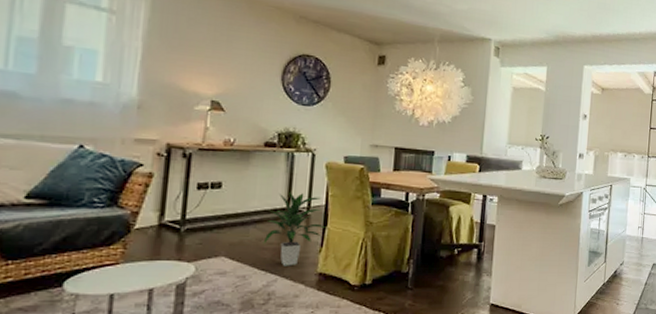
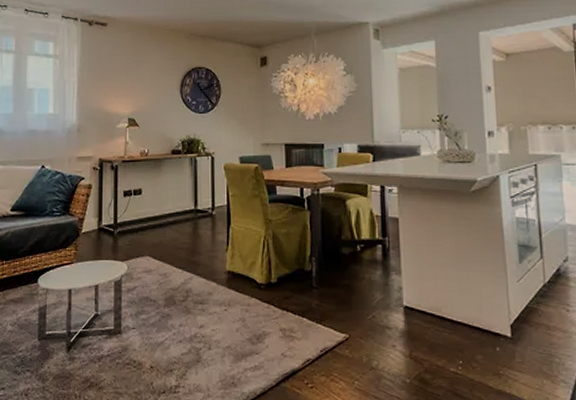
indoor plant: present [263,191,326,266] -> none [178,194,230,265]

